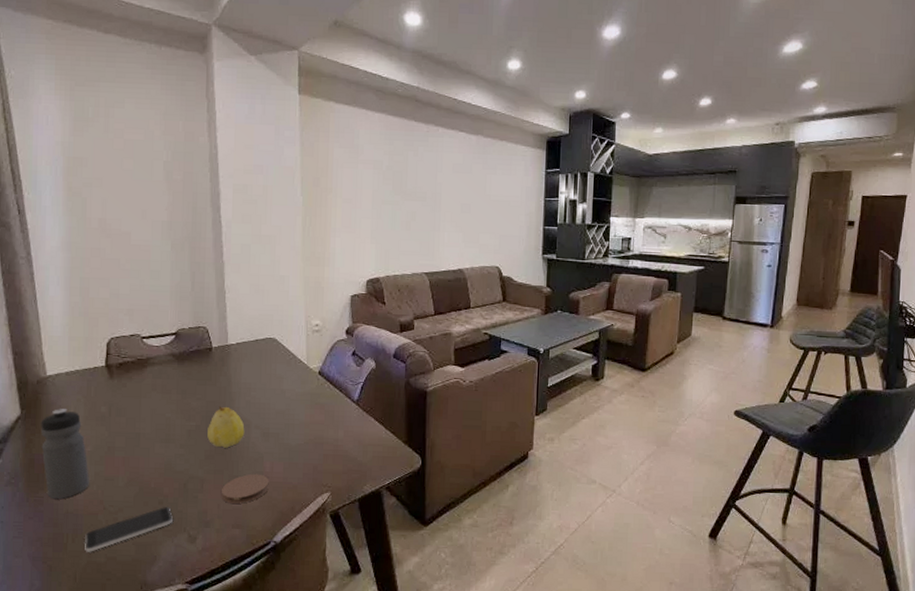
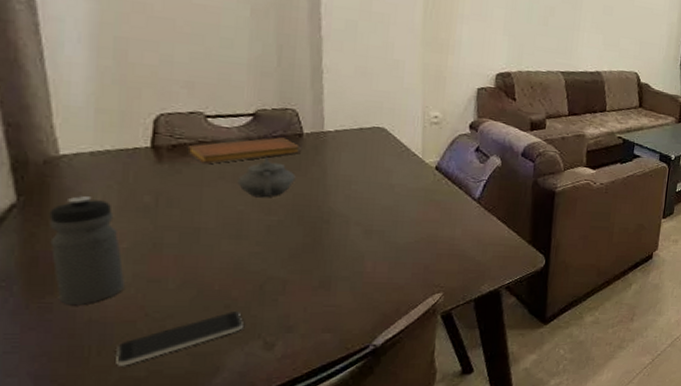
notebook: none [130,352,211,378] -> present [187,137,301,164]
teapot: none [165,370,208,406] -> present [237,157,296,198]
fruit: present [207,406,245,448] -> none [293,199,342,246]
coaster: present [222,473,269,504] -> none [309,274,370,306]

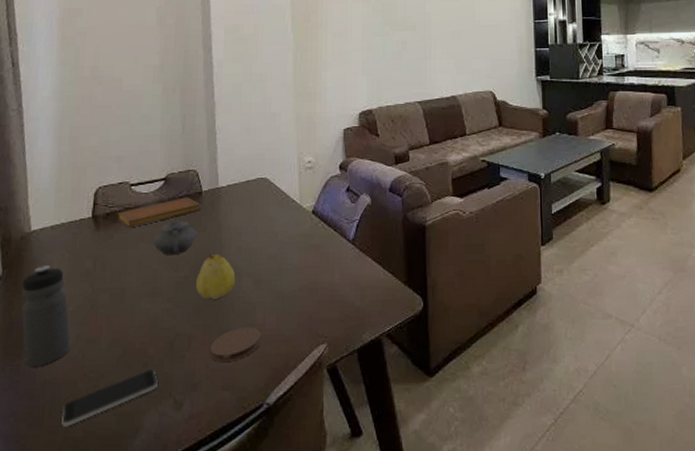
fruit: none [293,199,342,246] -> present [196,253,236,300]
coaster: none [309,274,370,306] -> present [210,326,261,362]

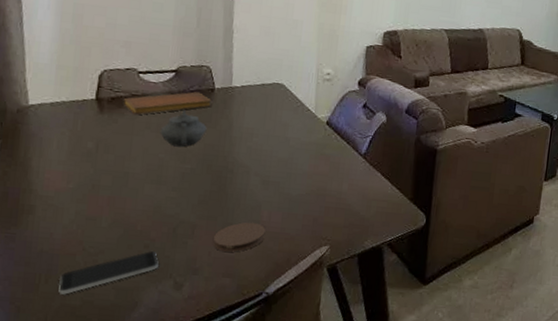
water bottle: present [21,266,71,366] -> none [17,141,70,237]
fruit: present [196,253,236,300] -> none [202,150,244,194]

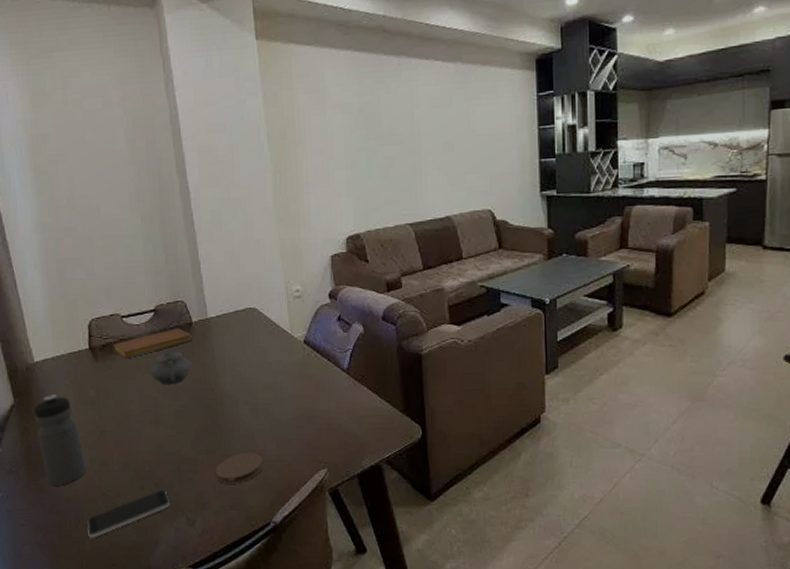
water bottle: none [17,141,70,237] -> present [34,395,87,485]

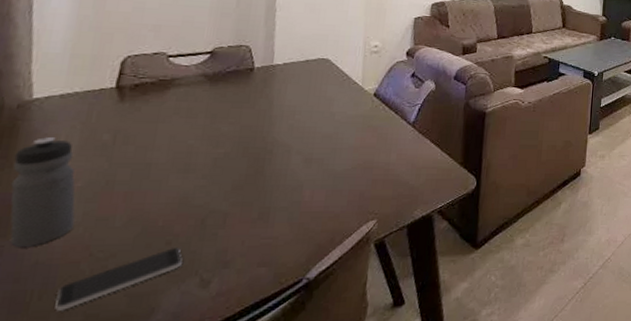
notebook: present [112,328,193,359] -> none [148,72,251,101]
teapot: present [150,348,192,385] -> none [190,92,244,131]
coaster: present [216,452,263,484] -> none [247,203,308,239]

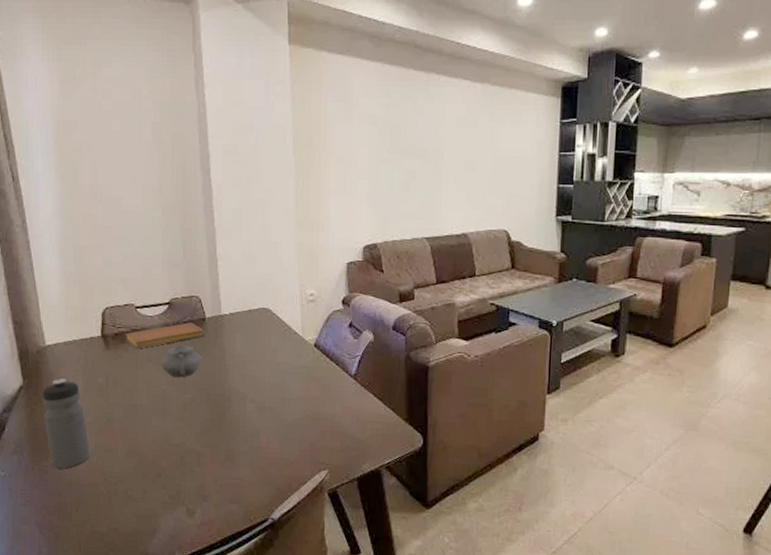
smartphone: present [55,248,183,311] -> none [87,480,171,522]
notebook: none [148,72,251,101] -> present [125,322,205,349]
teapot: none [190,92,244,131] -> present [160,341,202,378]

